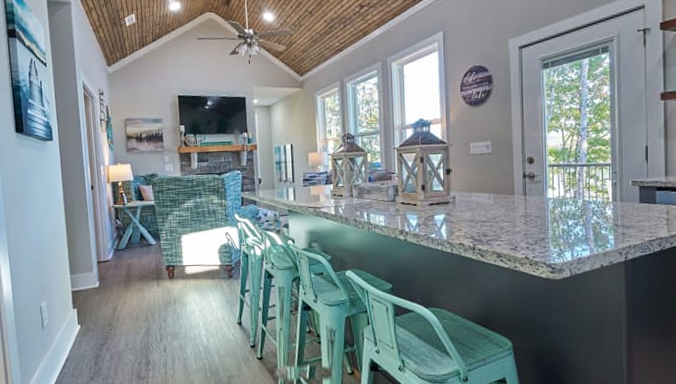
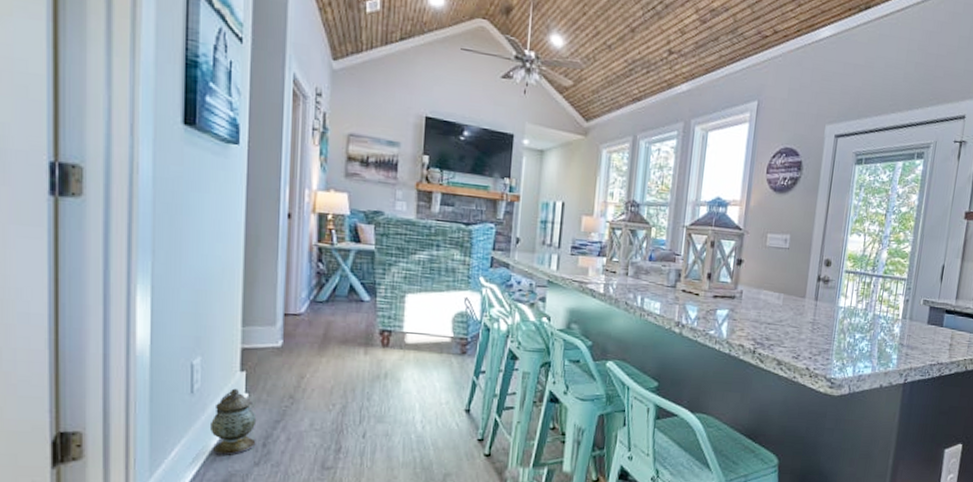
lantern: none [58,322,90,373] -> present [211,388,257,455]

